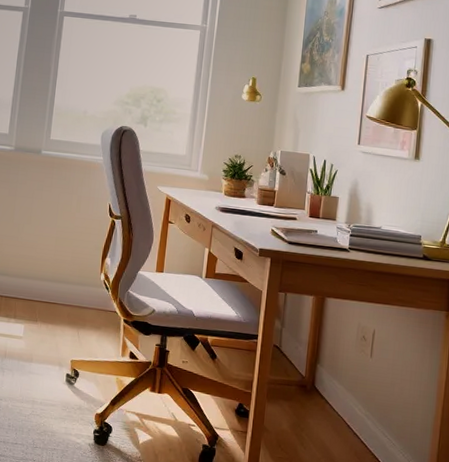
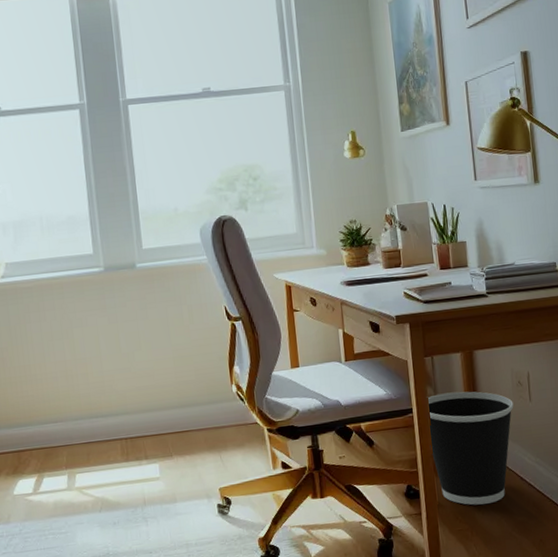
wastebasket: none [267,328,355,442] -> present [428,391,514,505]

